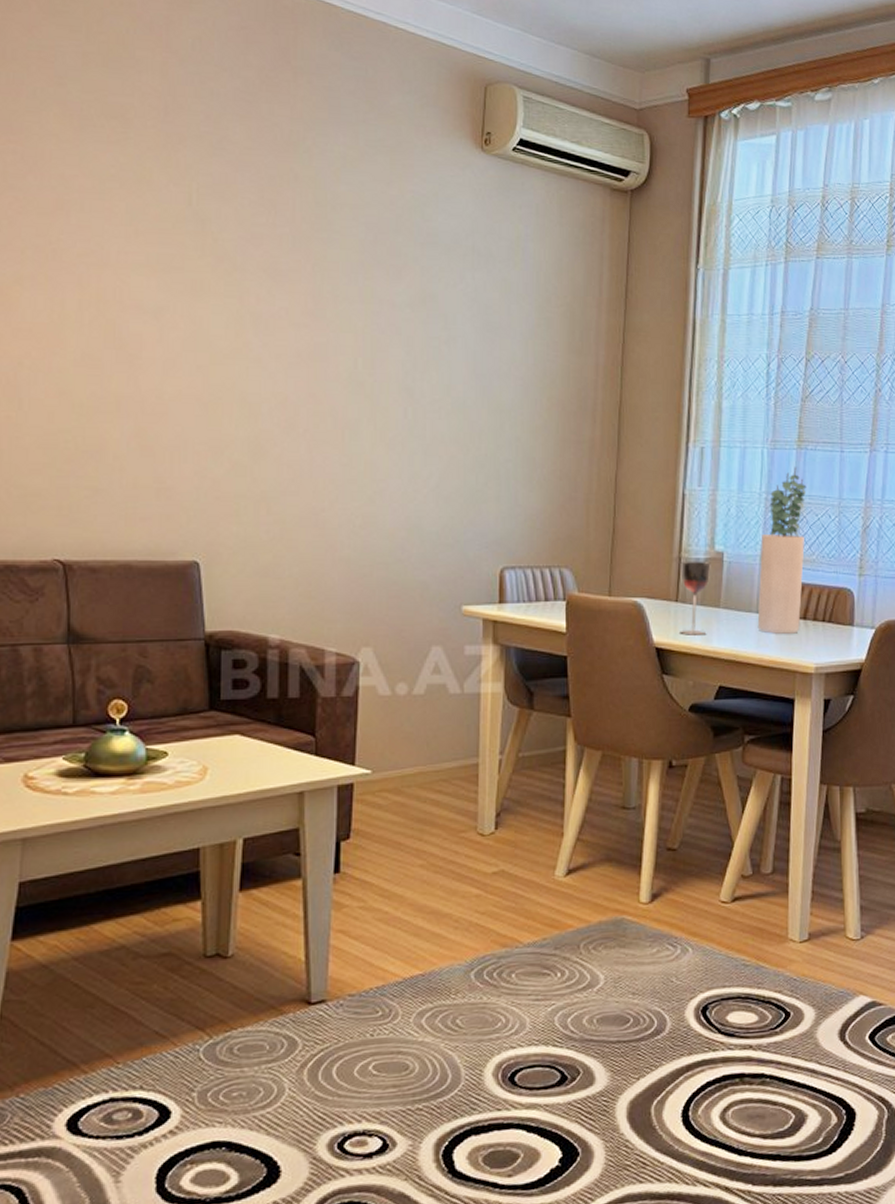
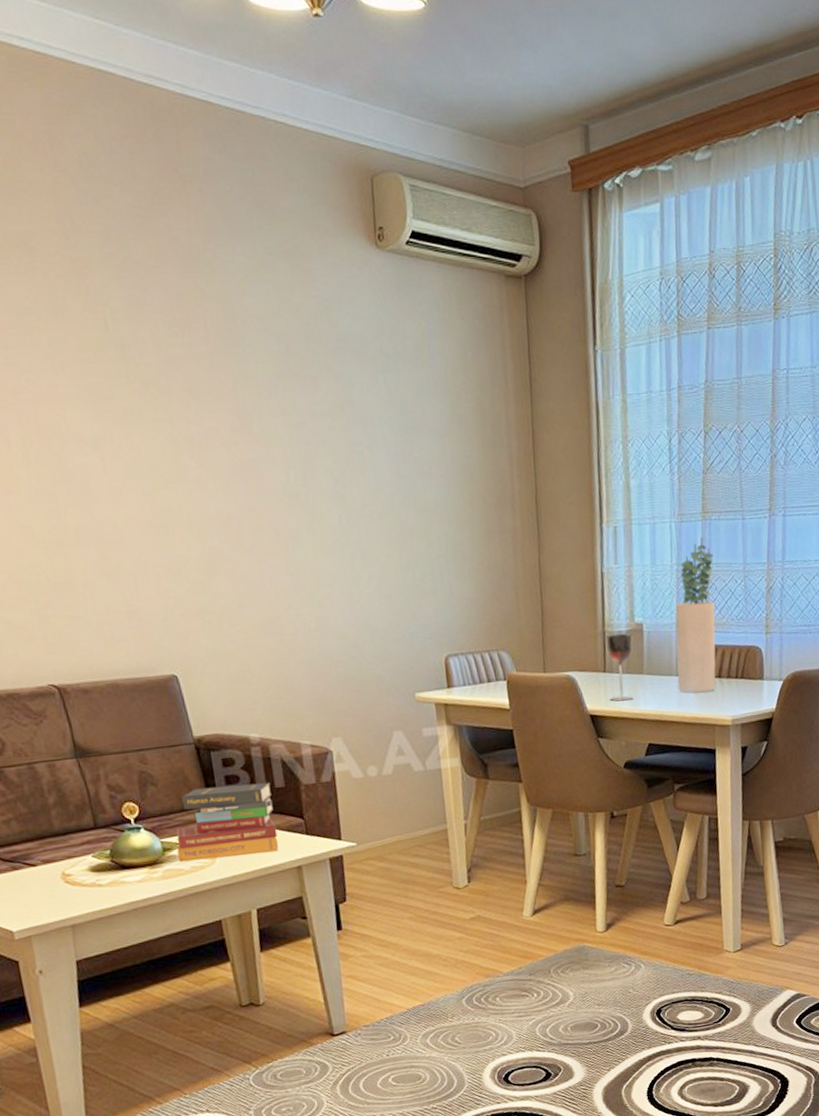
books: none [163,690,283,775] -> present [176,782,278,863]

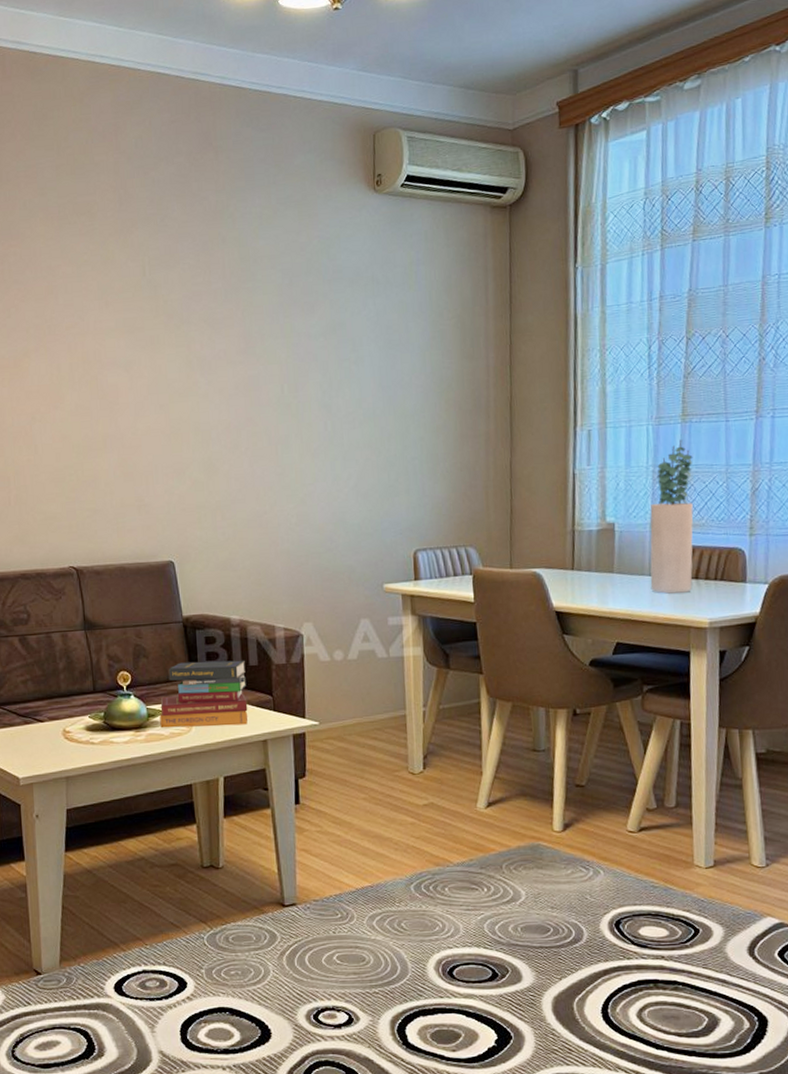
wineglass: present [606,633,633,702] -> none [575,532,604,599]

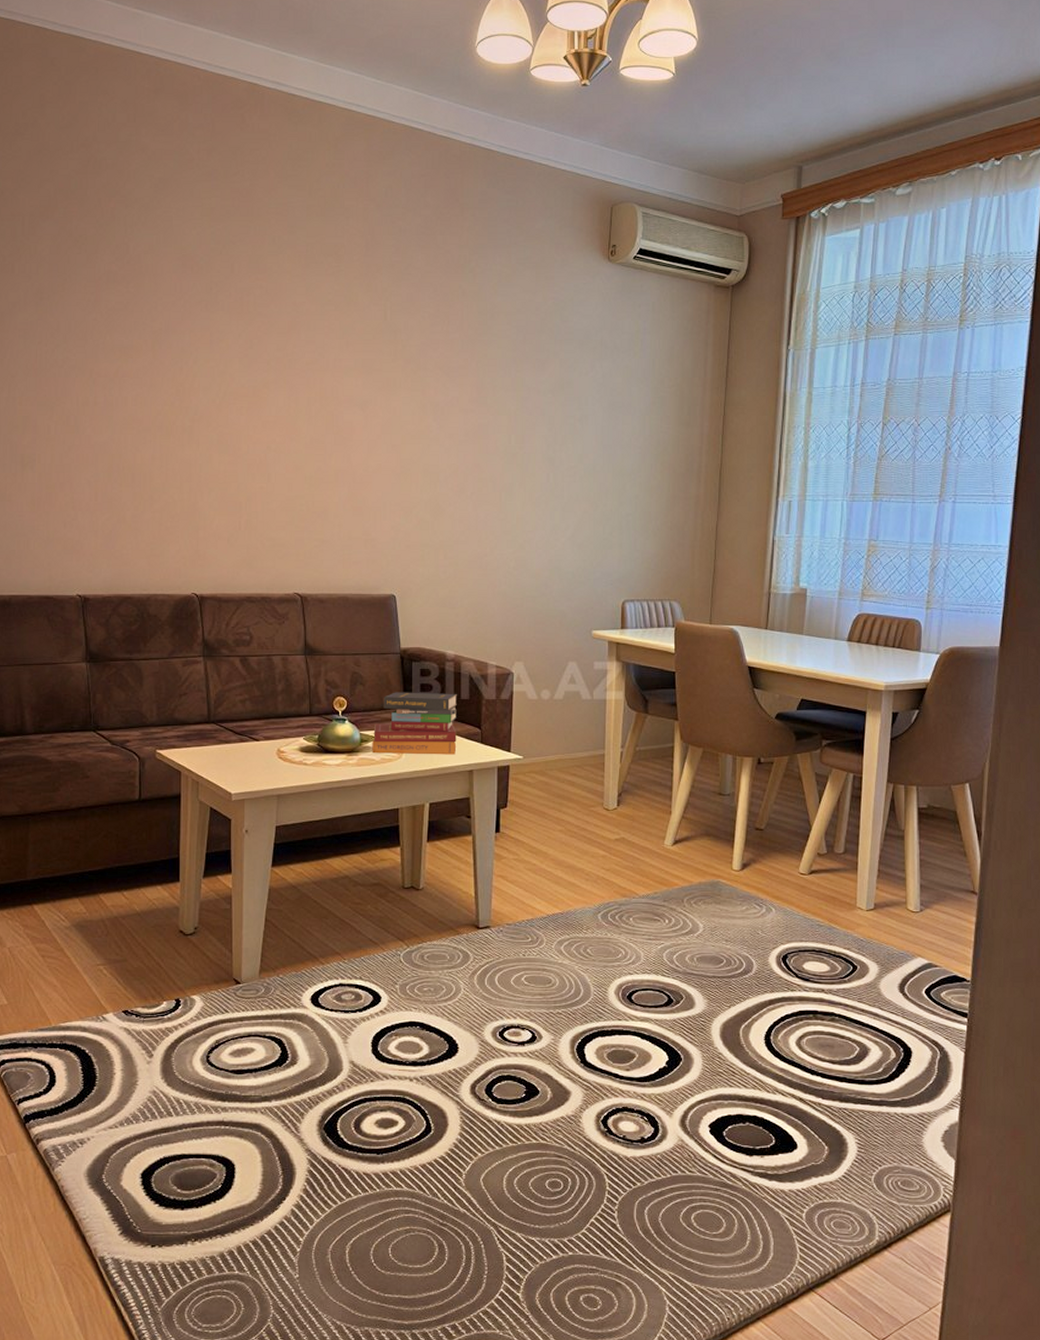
vase: present [650,439,694,594] -> none [835,516,881,657]

